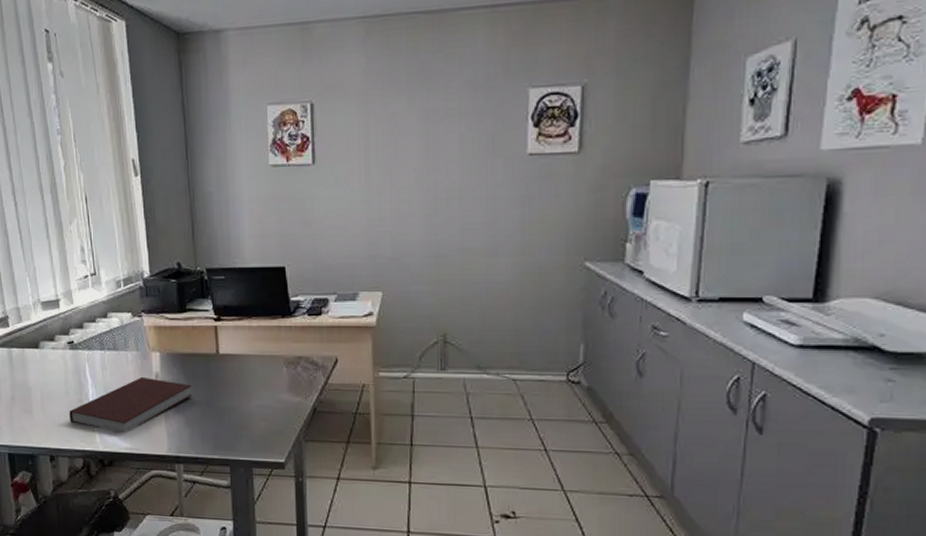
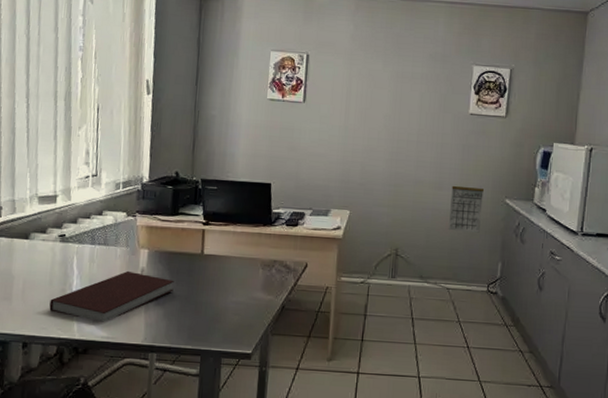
calendar: none [509,249,554,308] -> present [448,185,484,233]

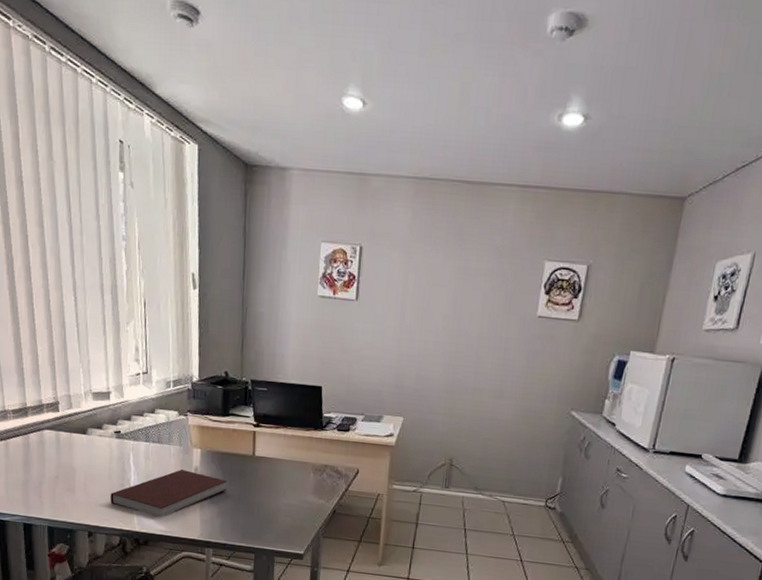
calendar: present [448,185,484,233] -> none [506,394,548,446]

